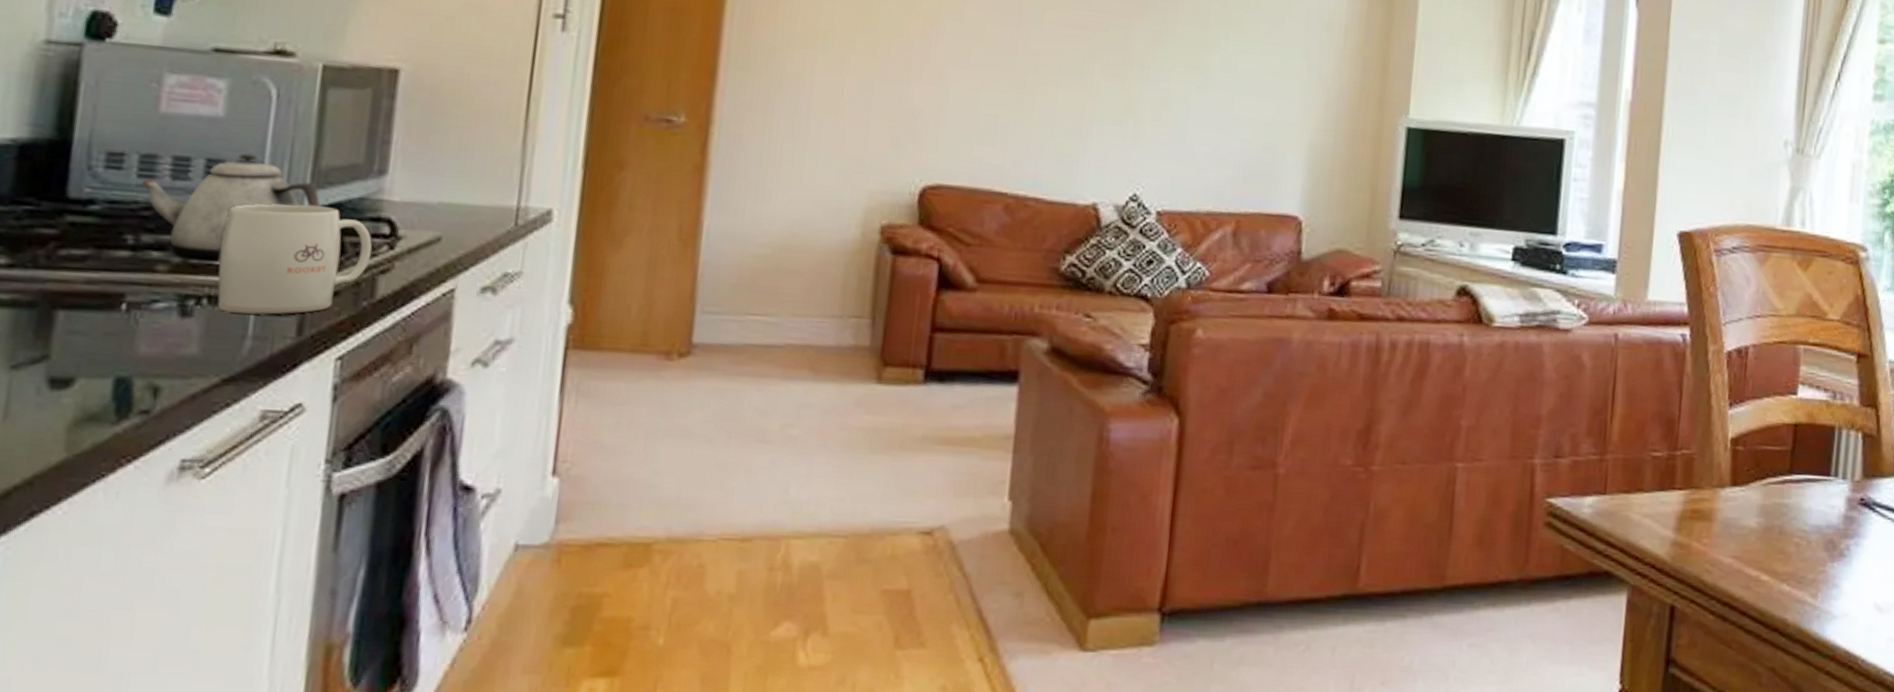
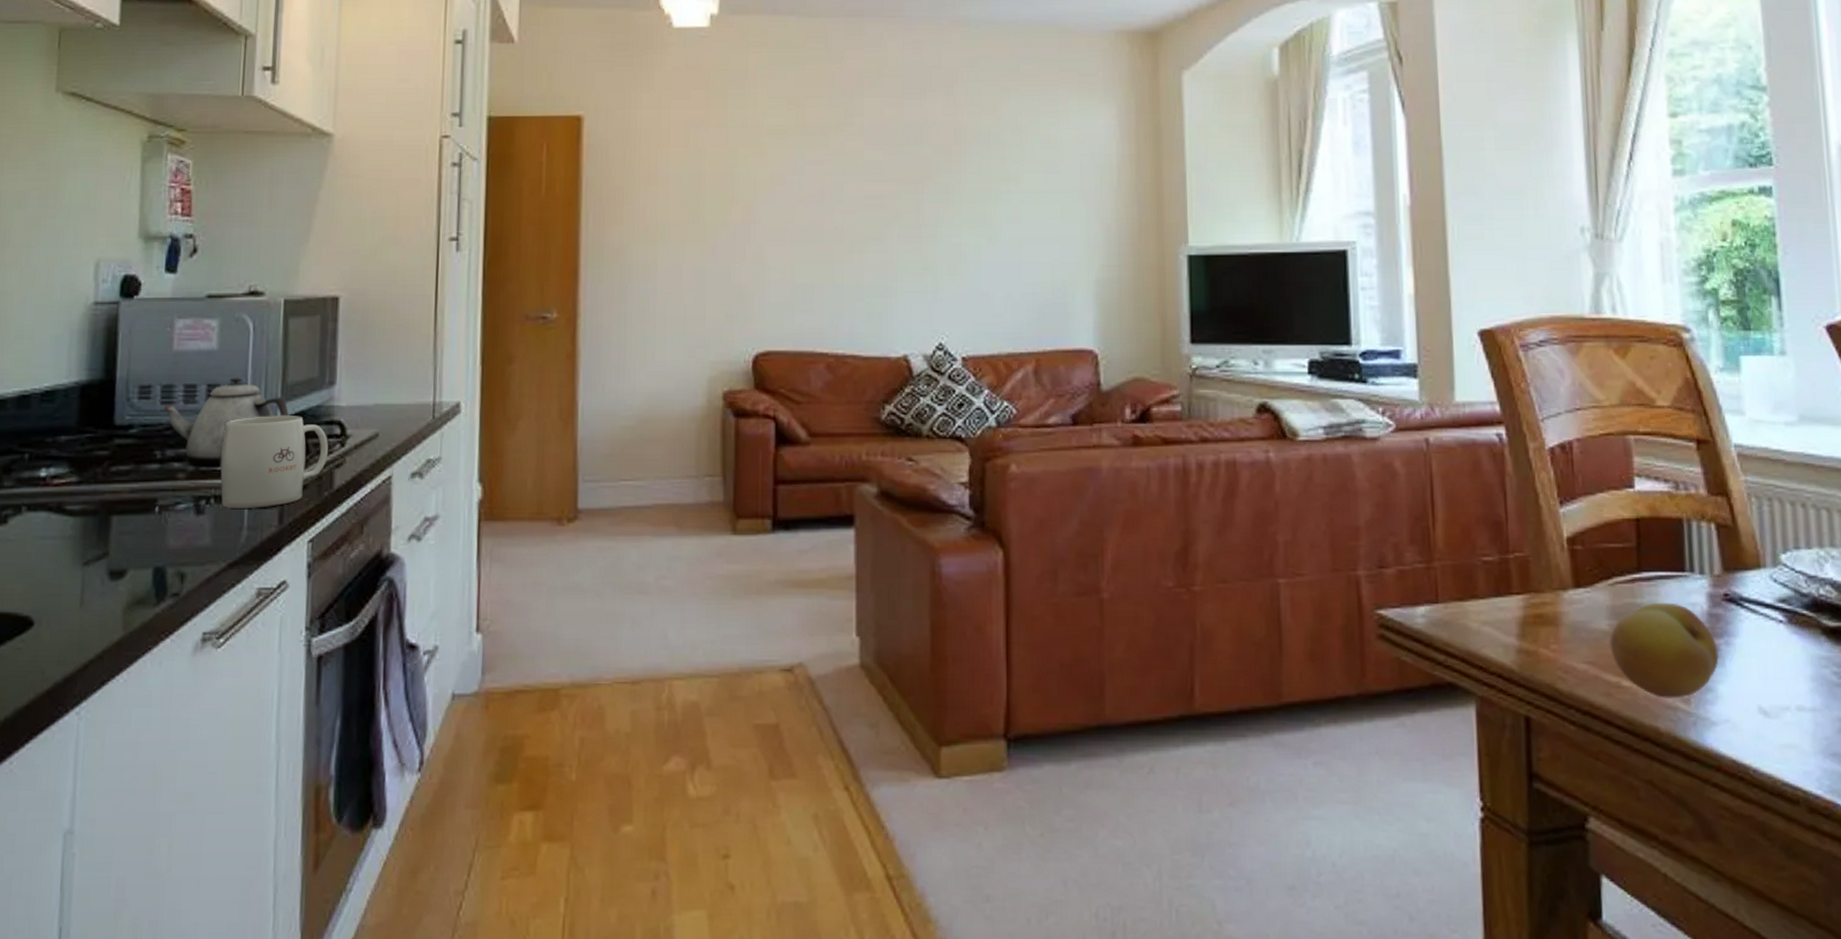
fruit: none [1755,503,1848,593] -> present [1610,602,1719,698]

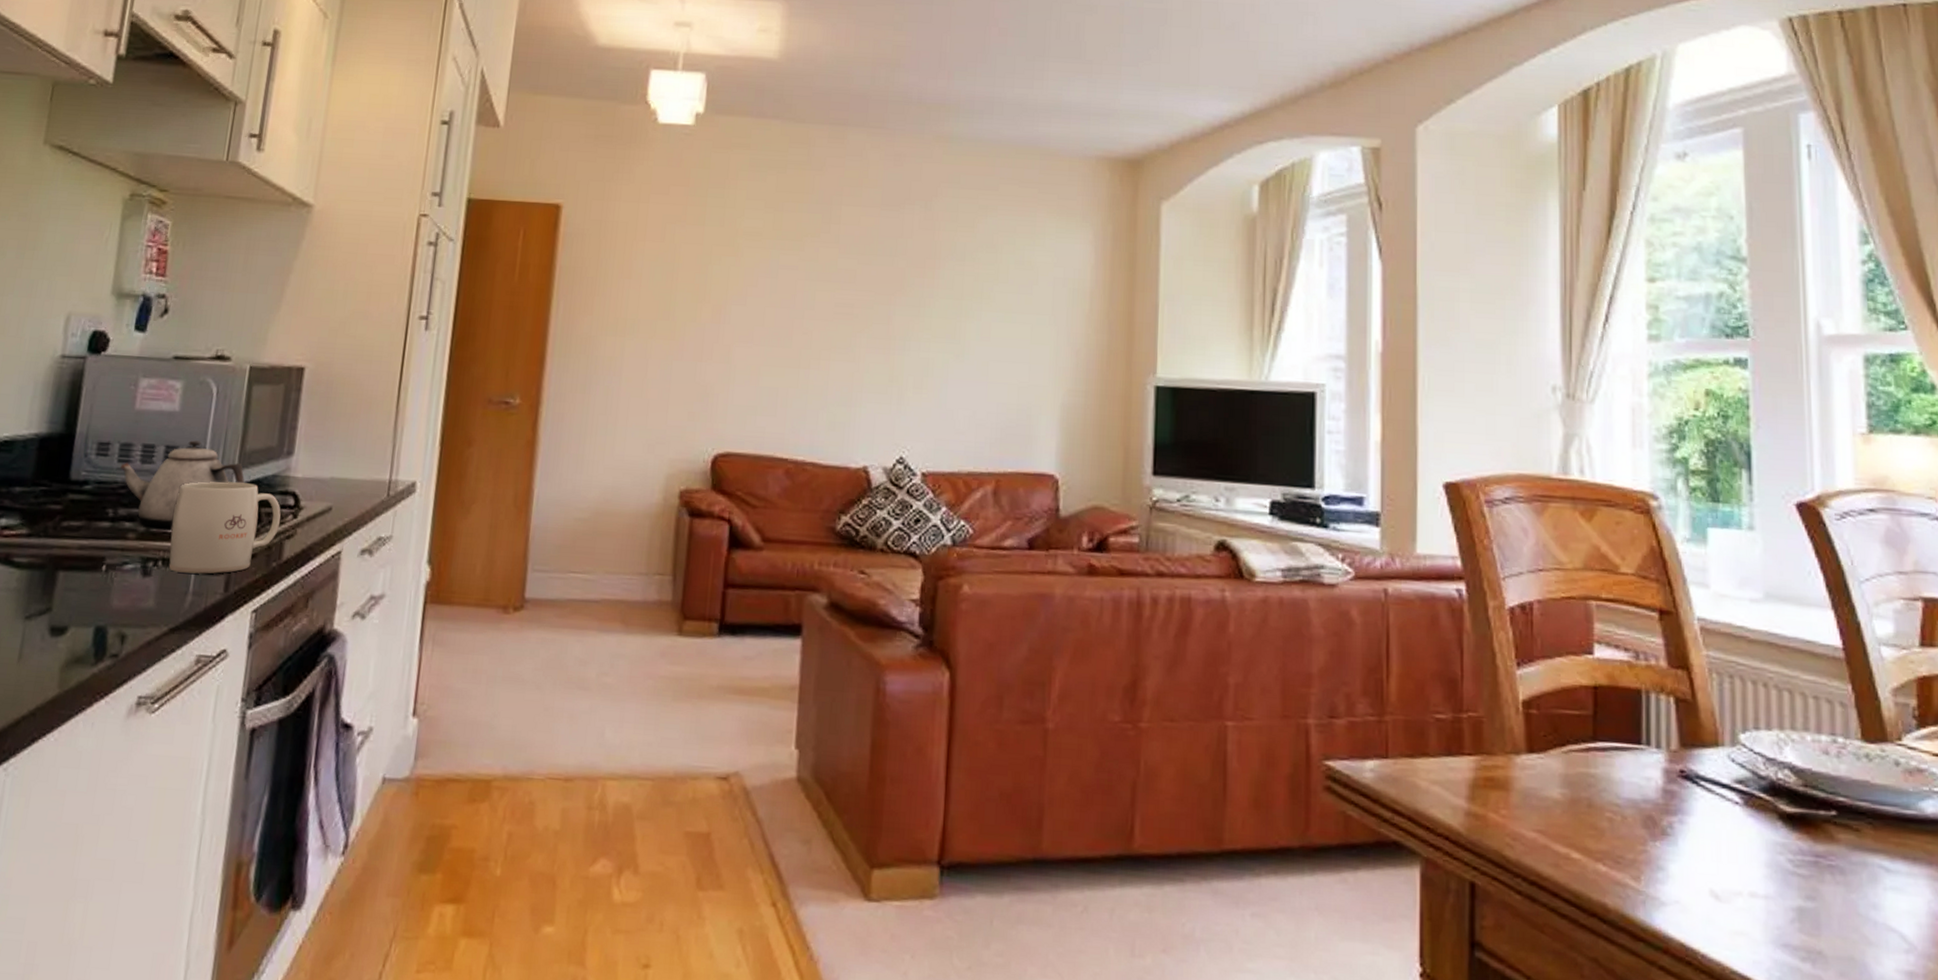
fruit: present [1610,602,1719,698] -> none [1561,774,1672,875]

